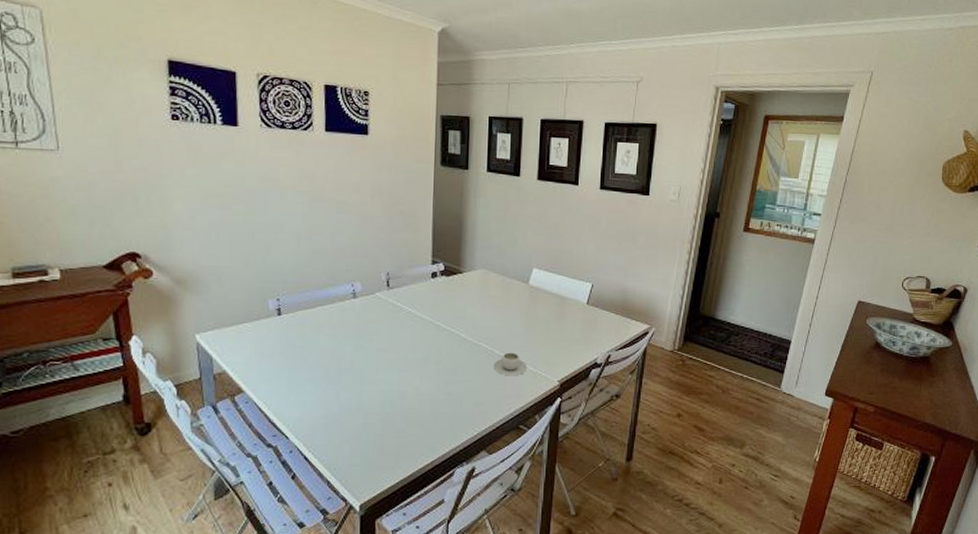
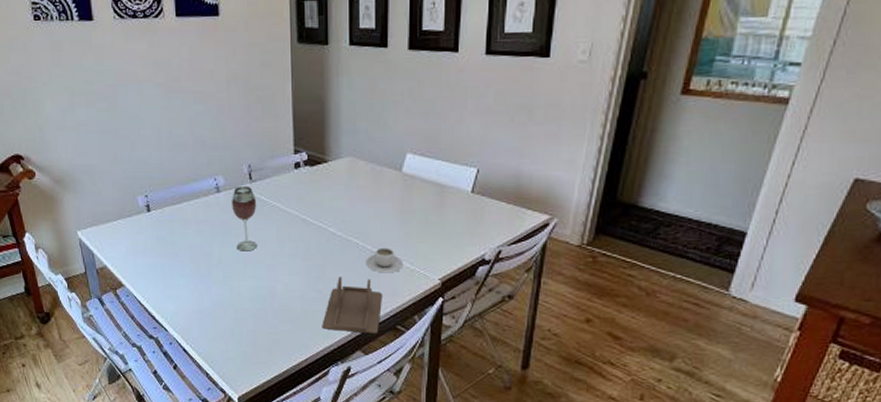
wineglass: none [366,292,393,356] -> present [231,185,257,252]
napkin holder: none [449,380,507,435] -> present [322,277,382,335]

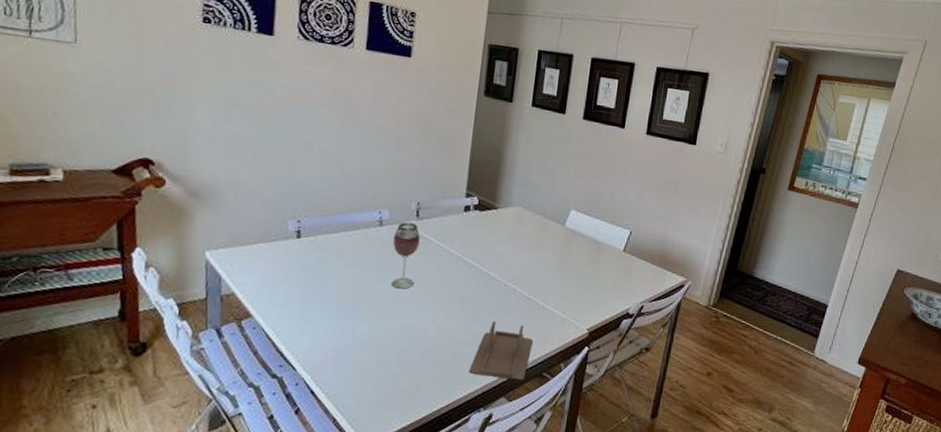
teacup: present [366,247,403,273] -> none [521,295,556,321]

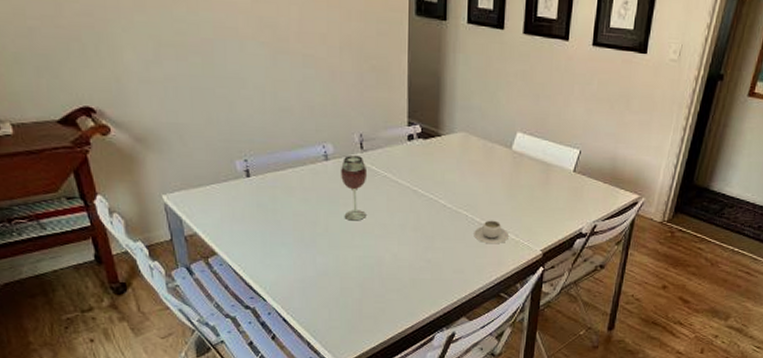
napkin holder: present [469,321,533,381] -> none [429,247,488,302]
teacup: none [521,295,556,321] -> present [474,220,509,244]

